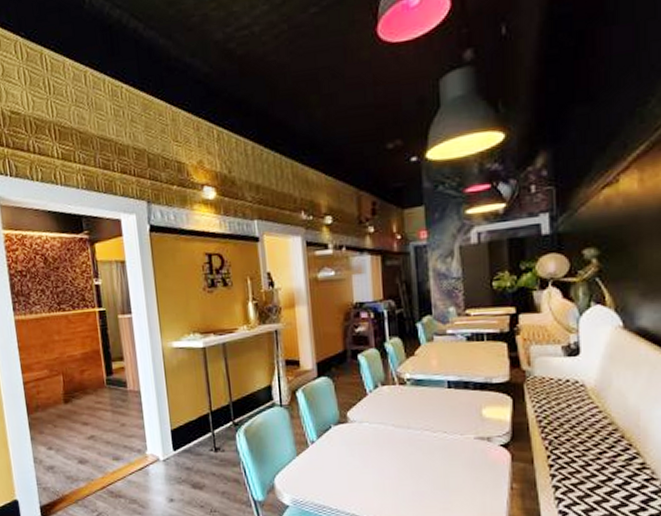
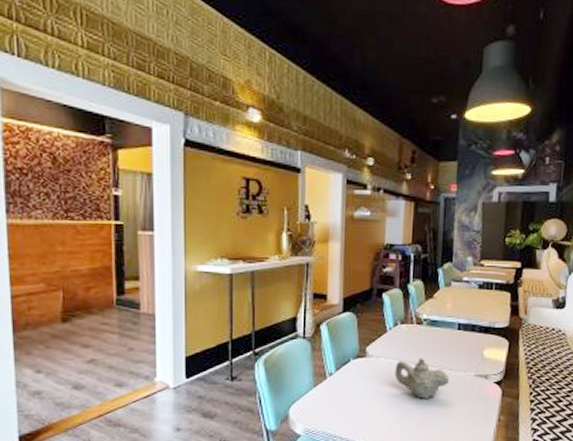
teapot: none [380,421,444,467] -> present [394,358,449,400]

